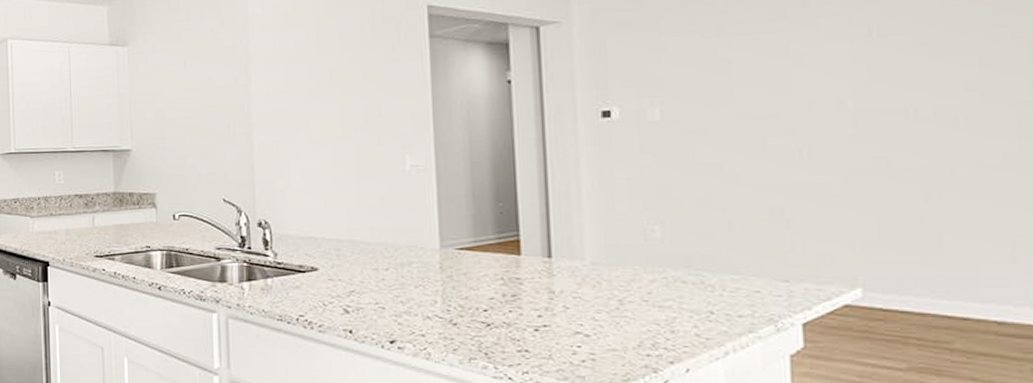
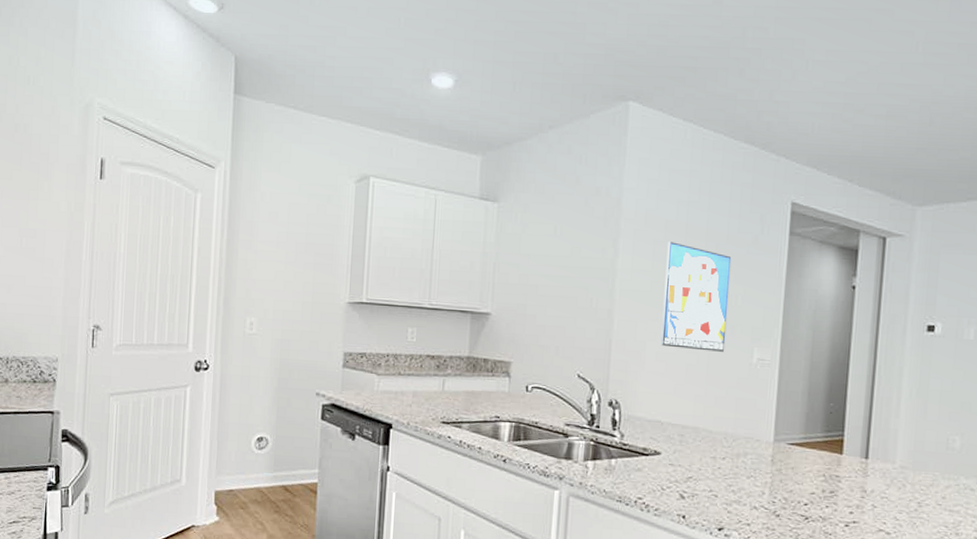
wall art: none [300,60,374,163] -> present [660,242,732,352]

